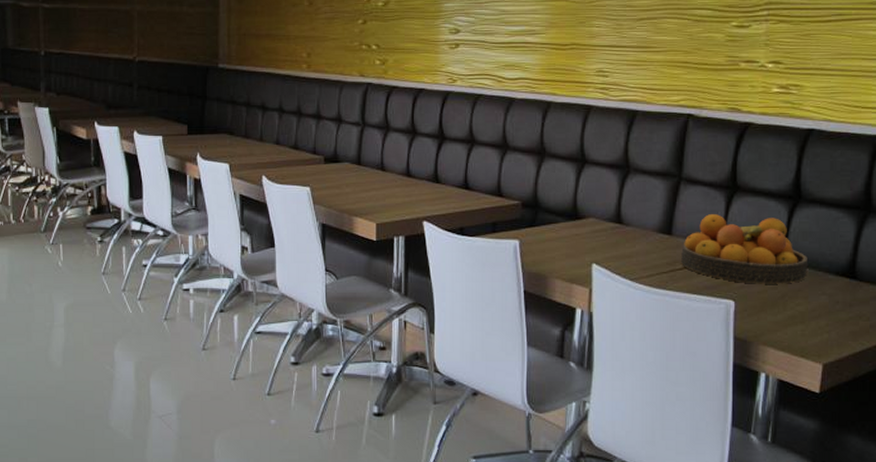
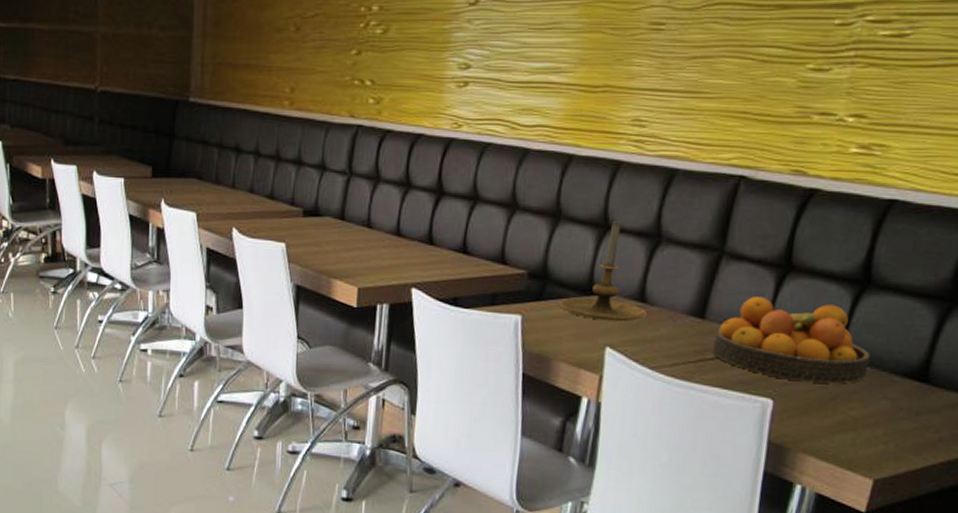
candle holder: none [550,156,623,241] -> present [559,221,647,322]

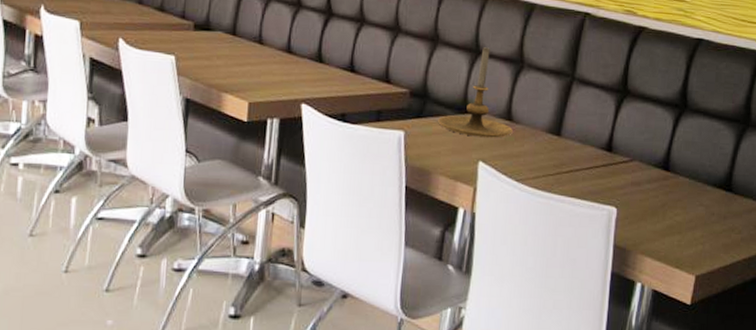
fruit bowl: present [713,297,871,384] -> none [568,117,689,193]

